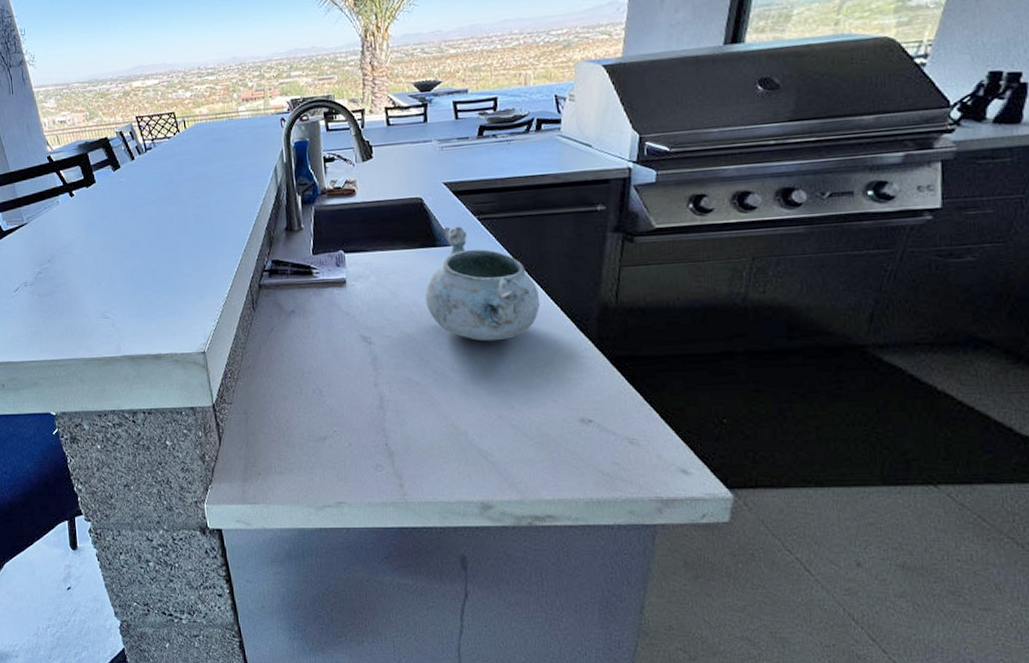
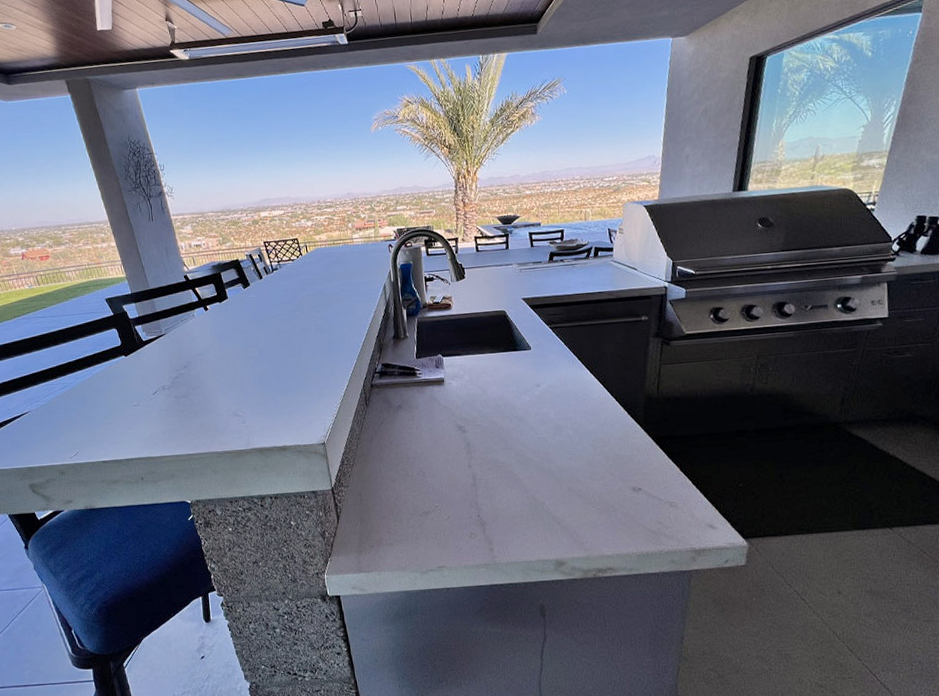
decorative bowl: present [424,226,541,341] -> none [508,333,600,427]

